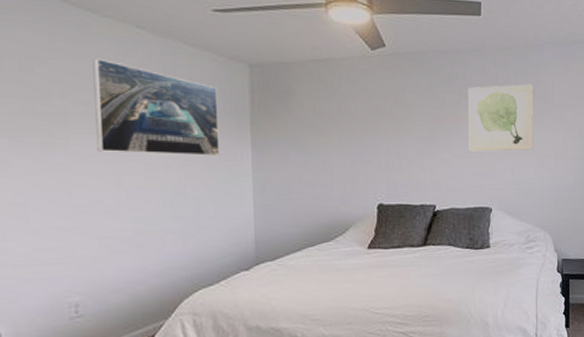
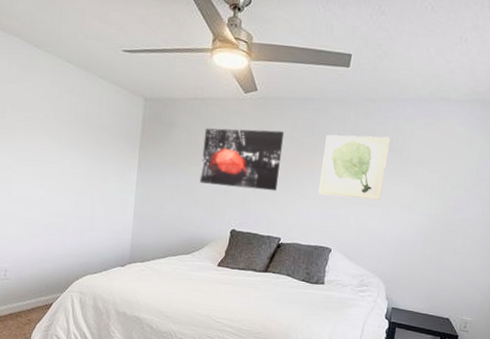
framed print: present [92,58,220,156] -> none [31,84,118,171]
wall art: none [330,88,423,156] -> present [199,128,284,192]

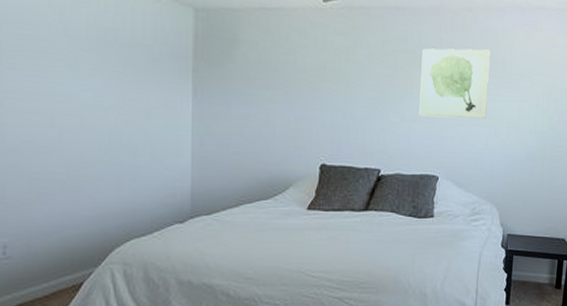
wall art: present [199,128,284,192] -> none [276,44,374,116]

